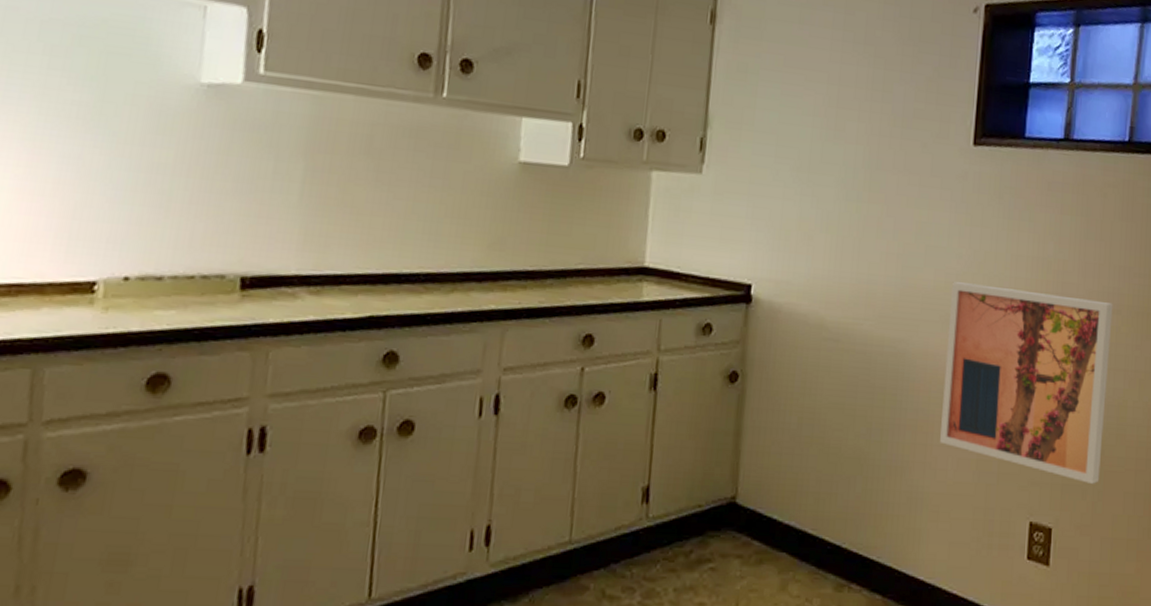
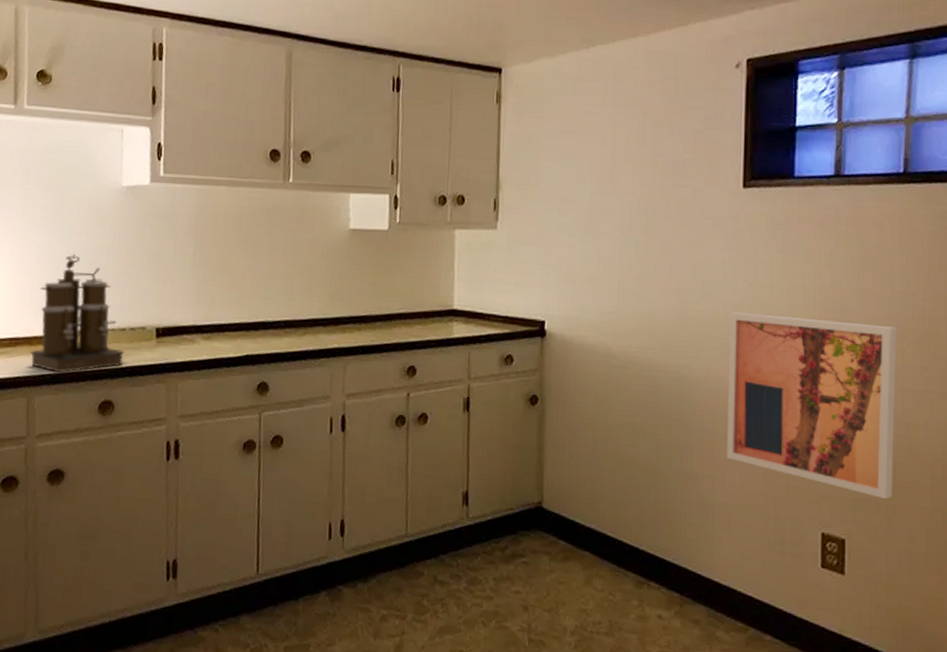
coffee maker: none [40,171,192,335] -> present [30,254,125,373]

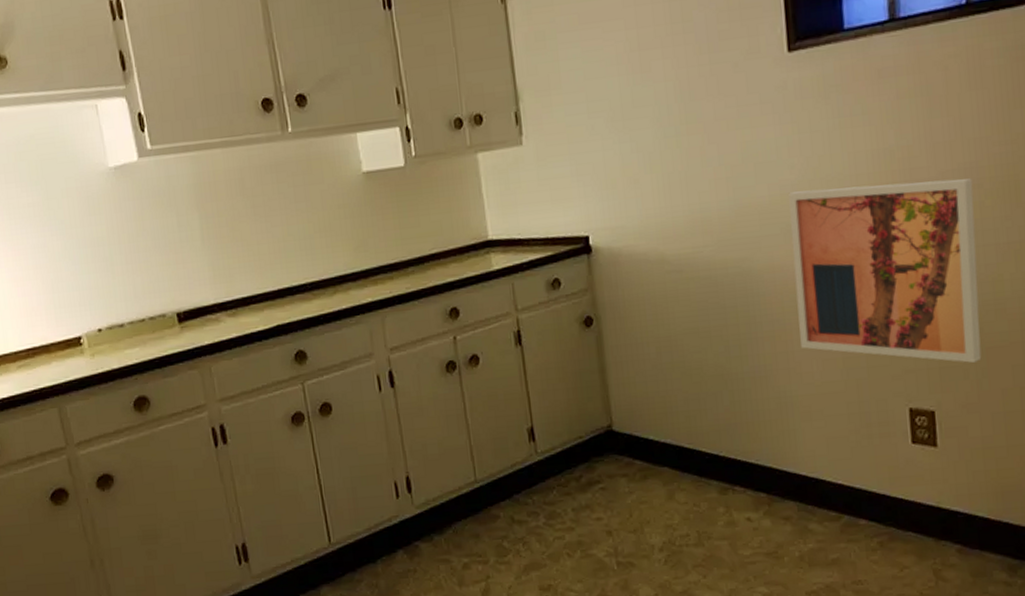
coffee maker: present [30,254,125,373] -> none [46,250,150,377]

